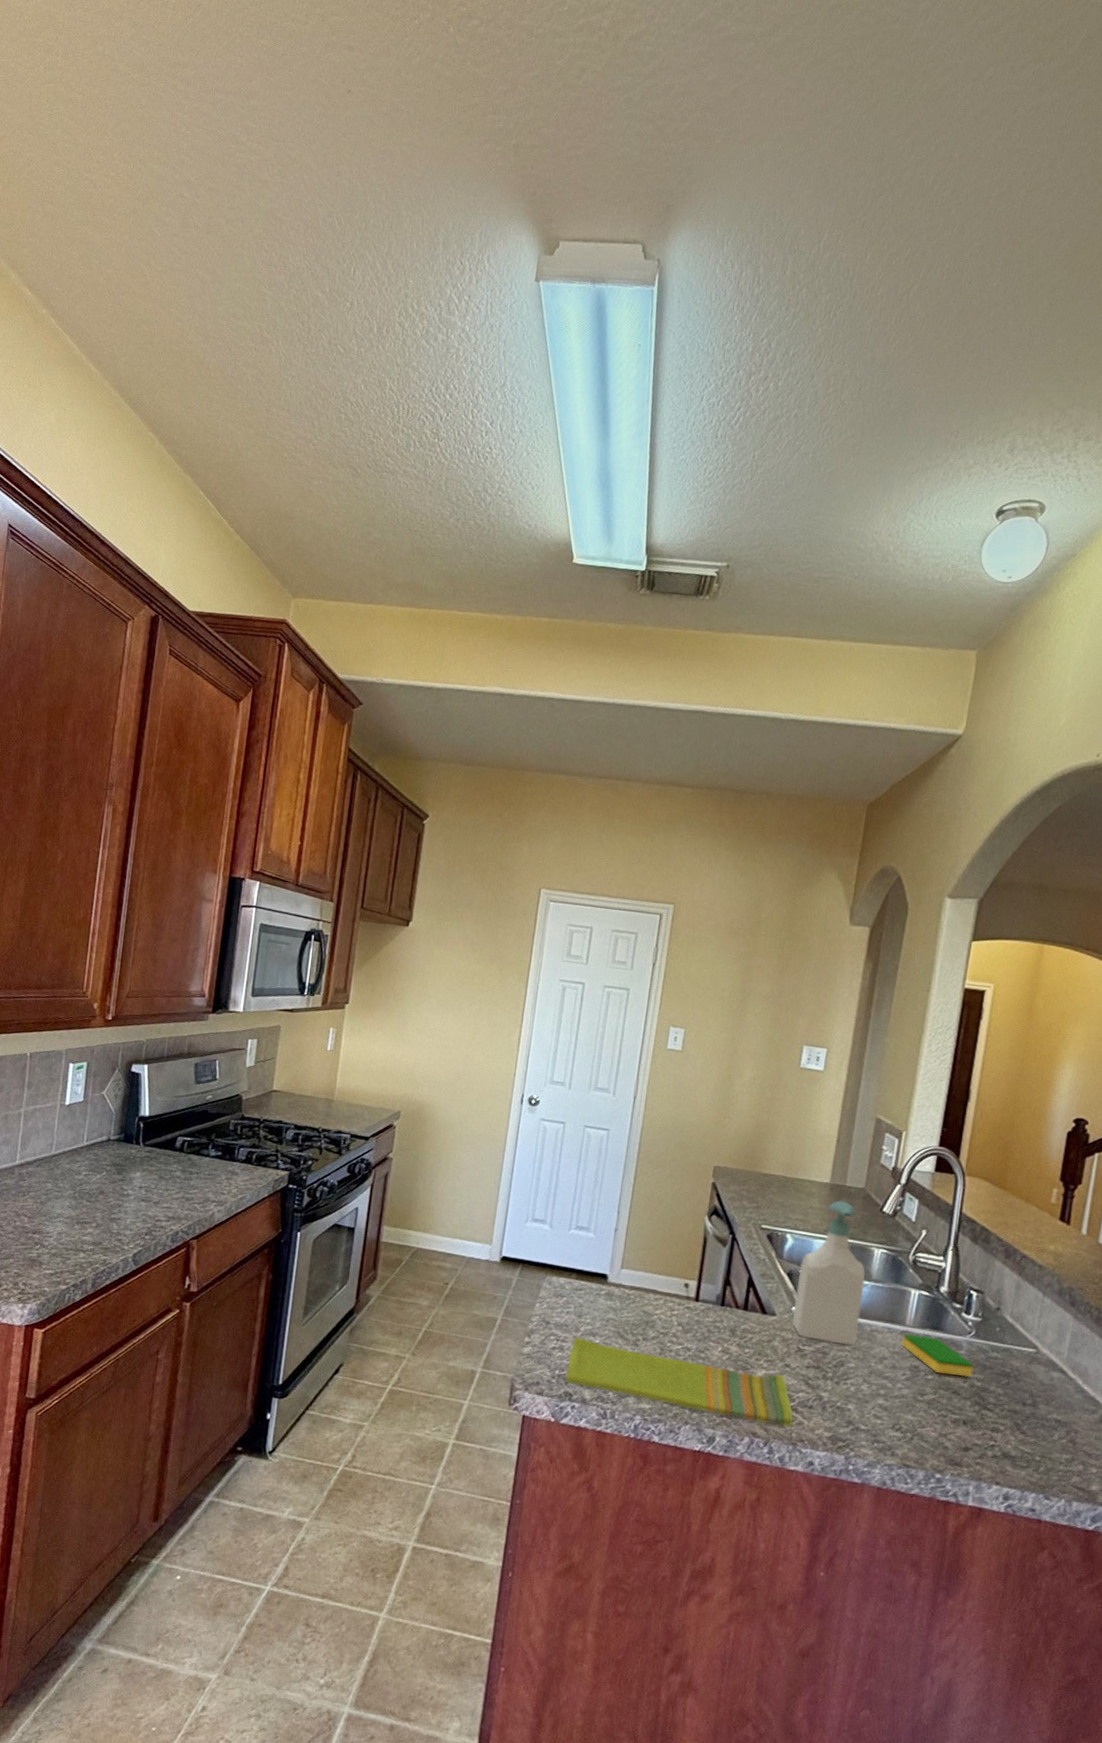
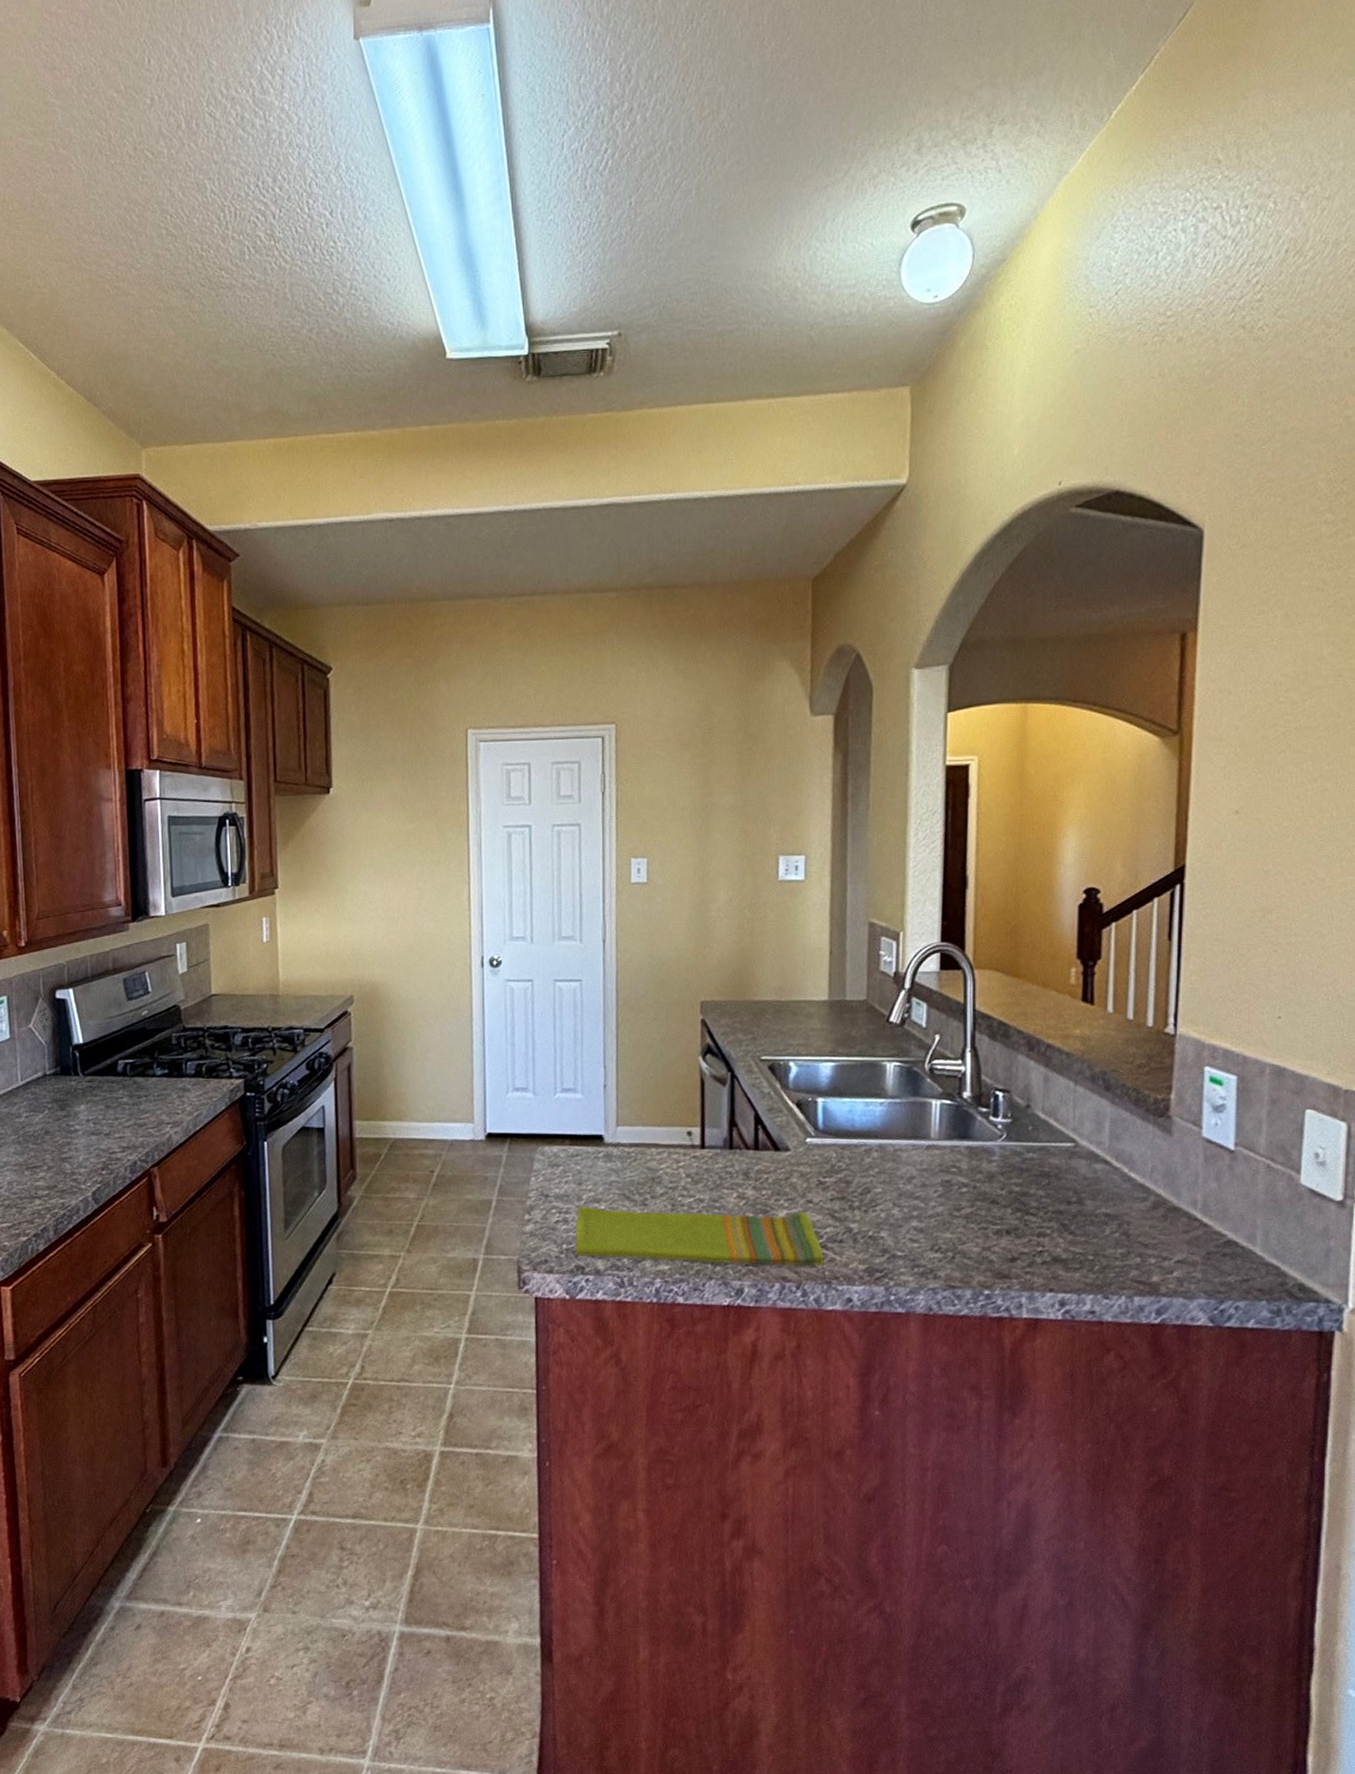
soap bottle: present [792,1200,866,1346] -> none [807,1017,881,1170]
dish sponge: present [902,1334,974,1378] -> none [928,1146,1010,1184]

